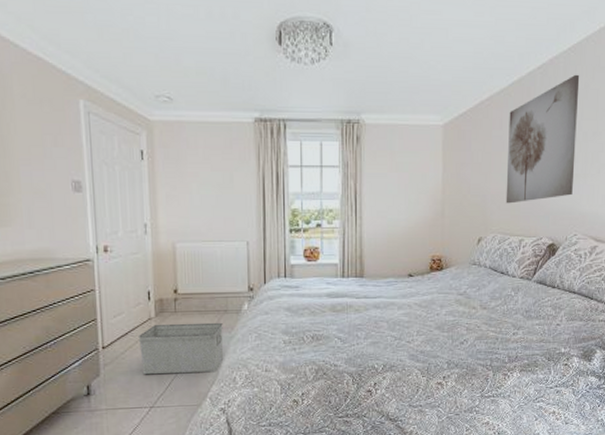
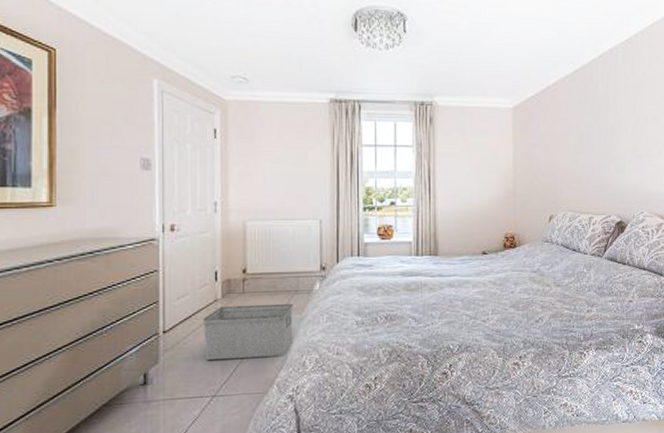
wall art: present [505,74,580,204] -> none [574,63,638,183]

